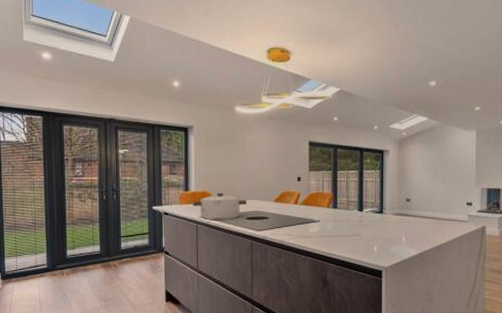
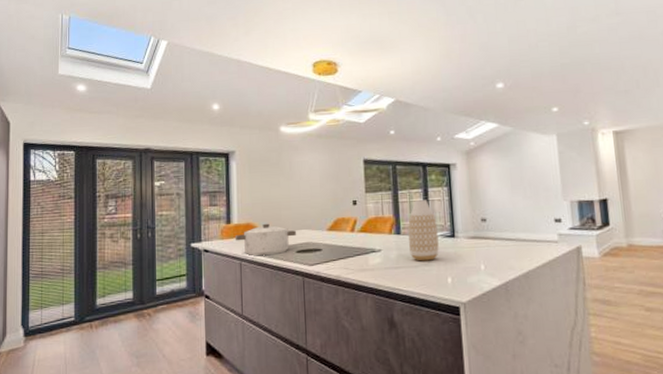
vase: none [344,180,369,232] -> present [408,200,439,262]

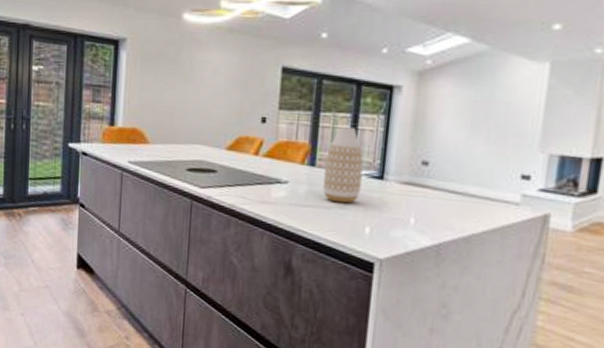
cooking pot: present [234,223,297,257] -> none [117,131,190,170]

